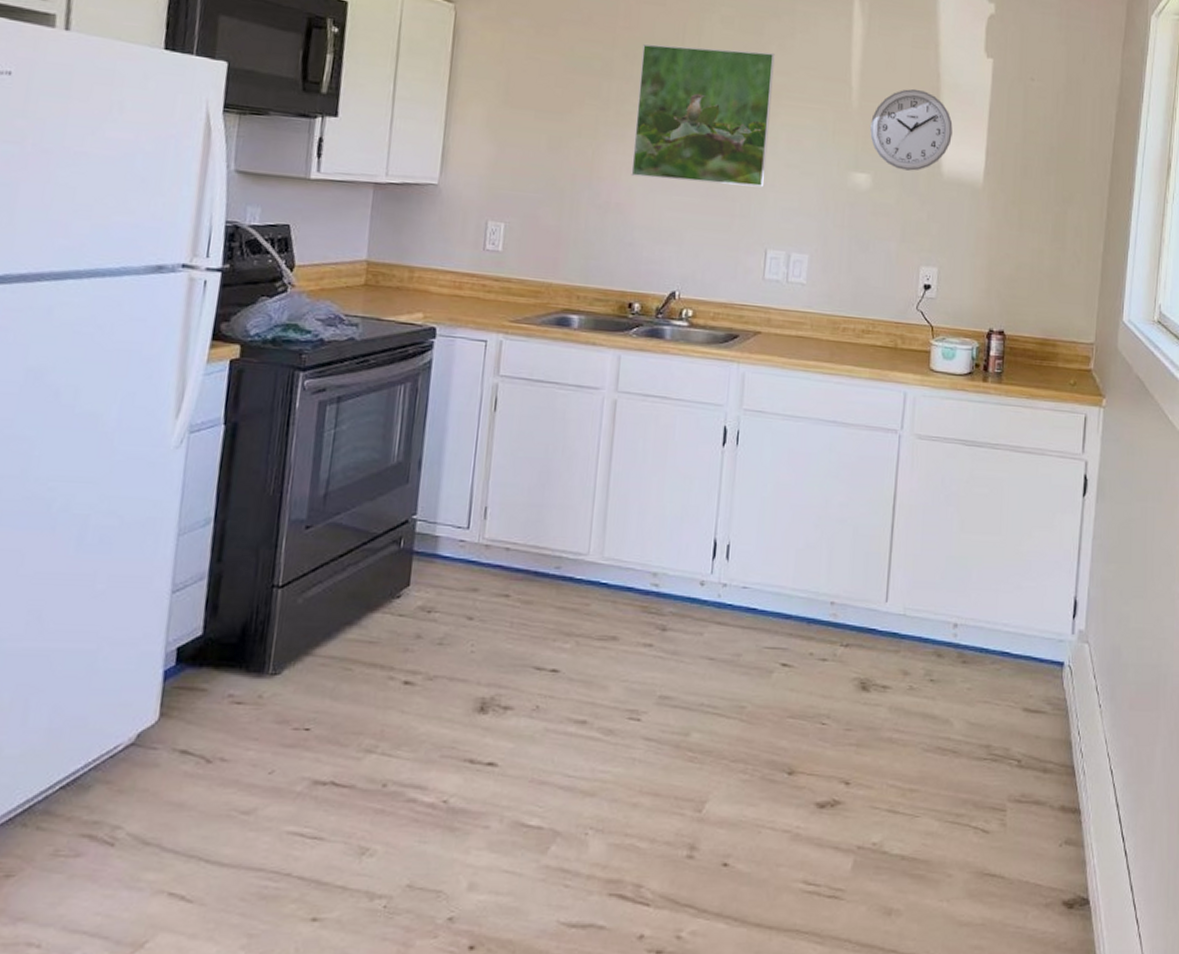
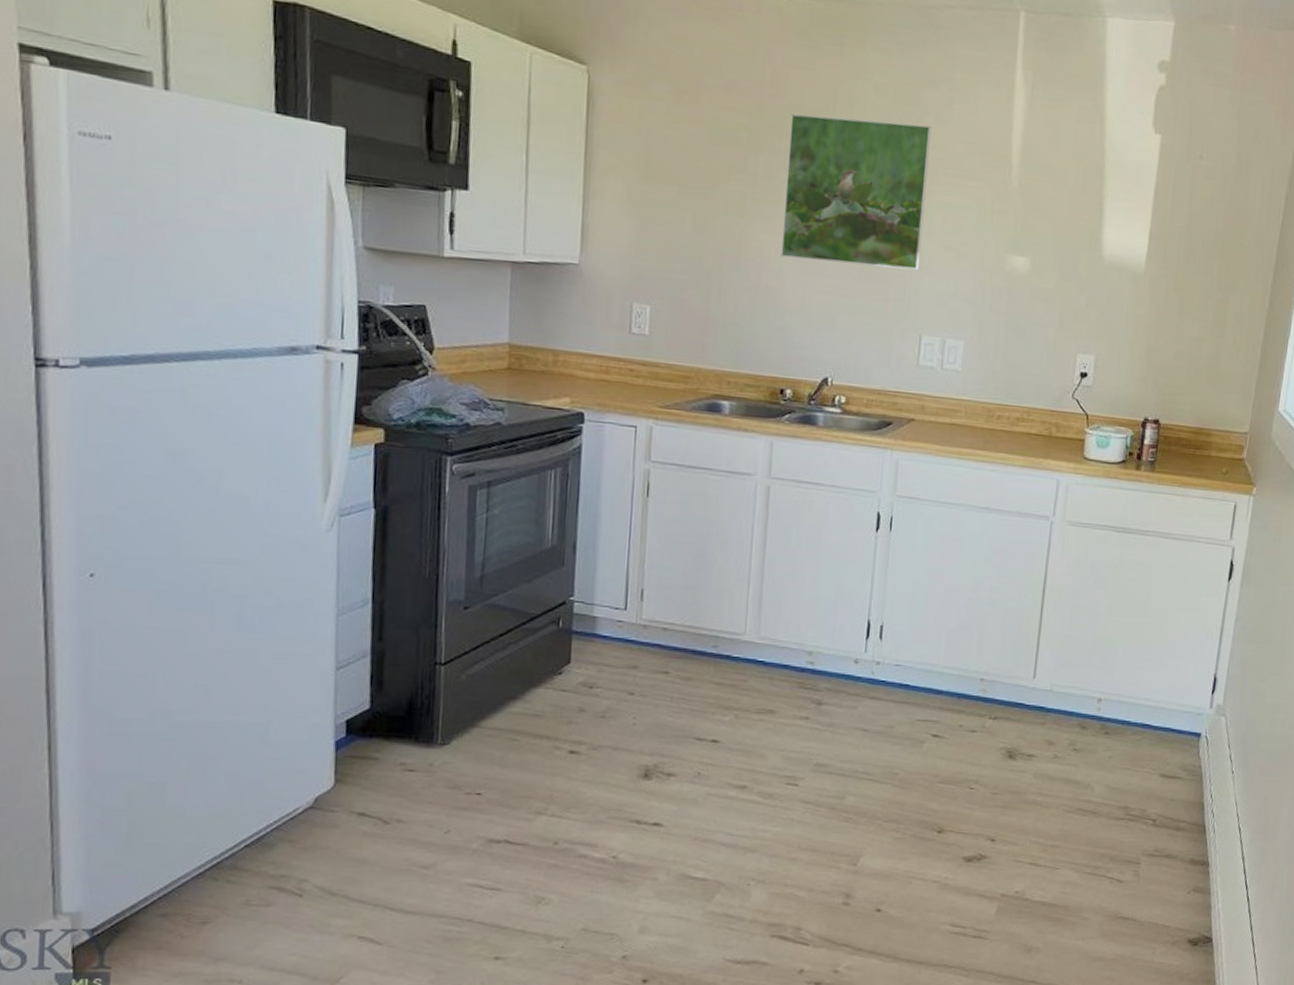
wall clock: present [870,88,953,171] -> none [1030,166,1116,255]

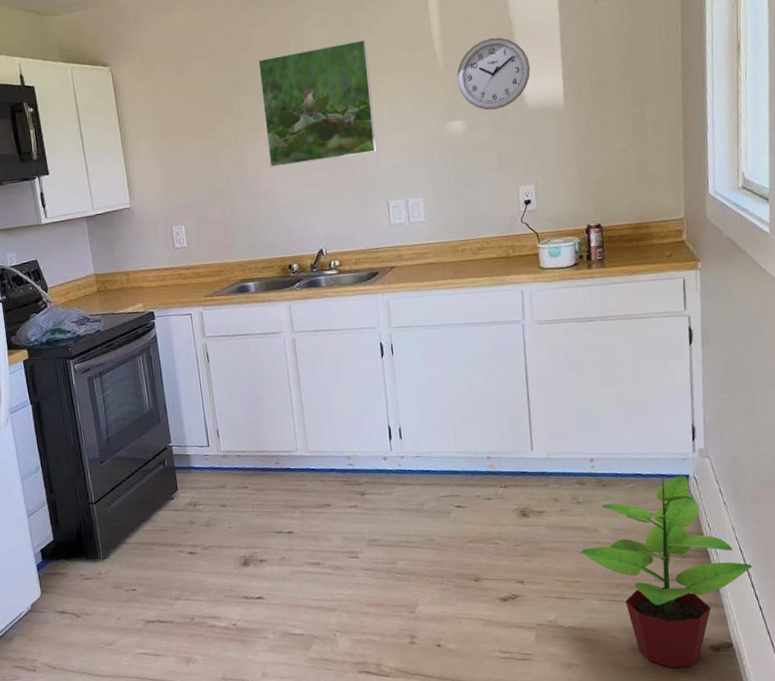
wall clock: none [1030,166,1116,255] -> present [457,37,530,111]
potted plant: none [1068,732,1249,961] -> present [581,475,753,668]

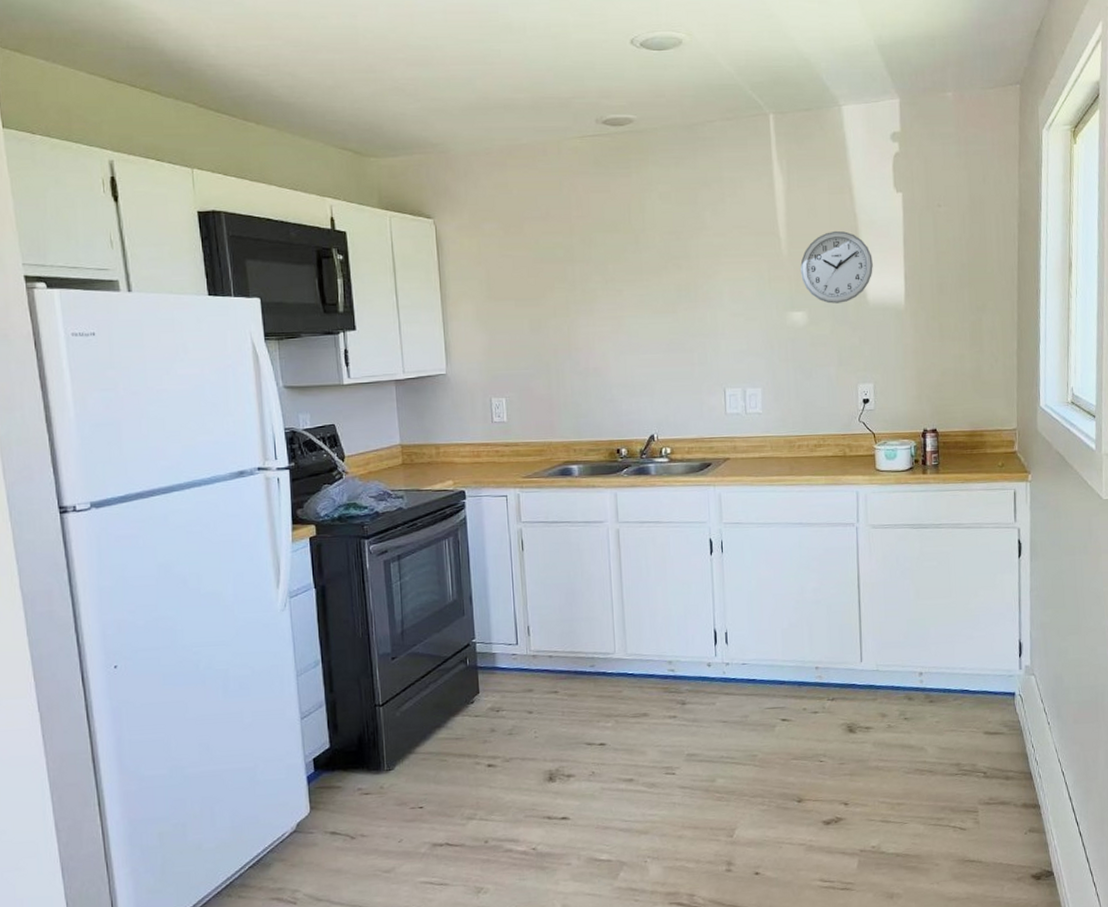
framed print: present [258,39,376,168] -> none [596,218,716,344]
potted plant: present [581,475,753,668] -> none [908,692,1074,898]

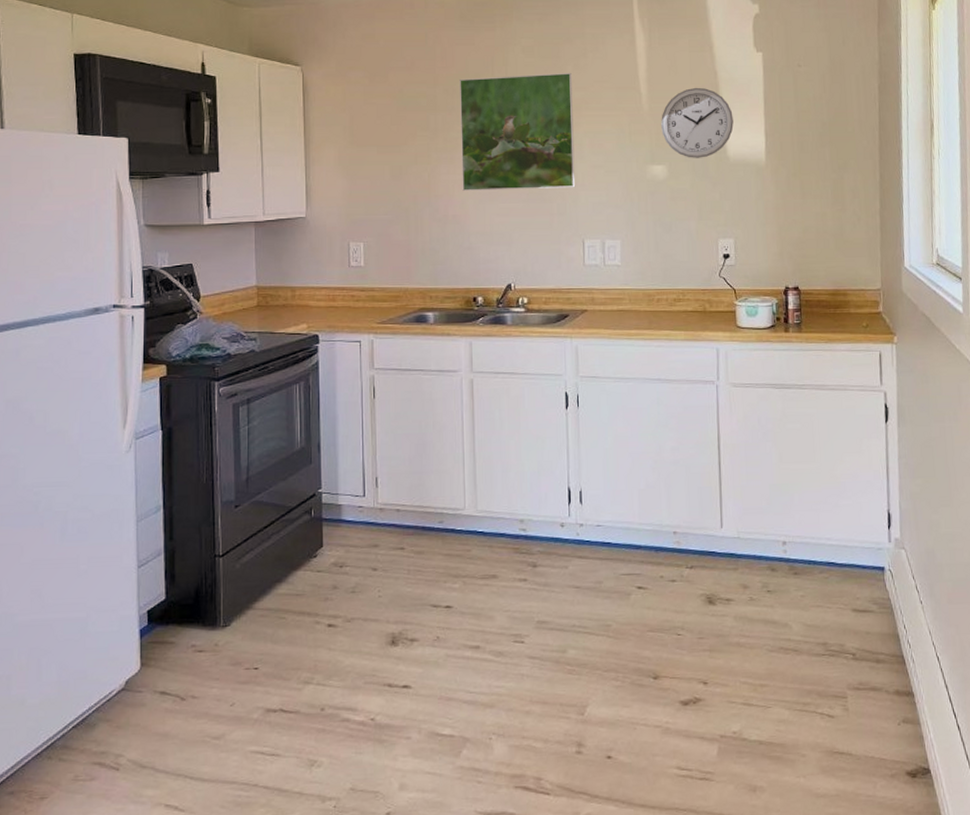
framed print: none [596,218,716,344] -> present [460,72,575,192]

